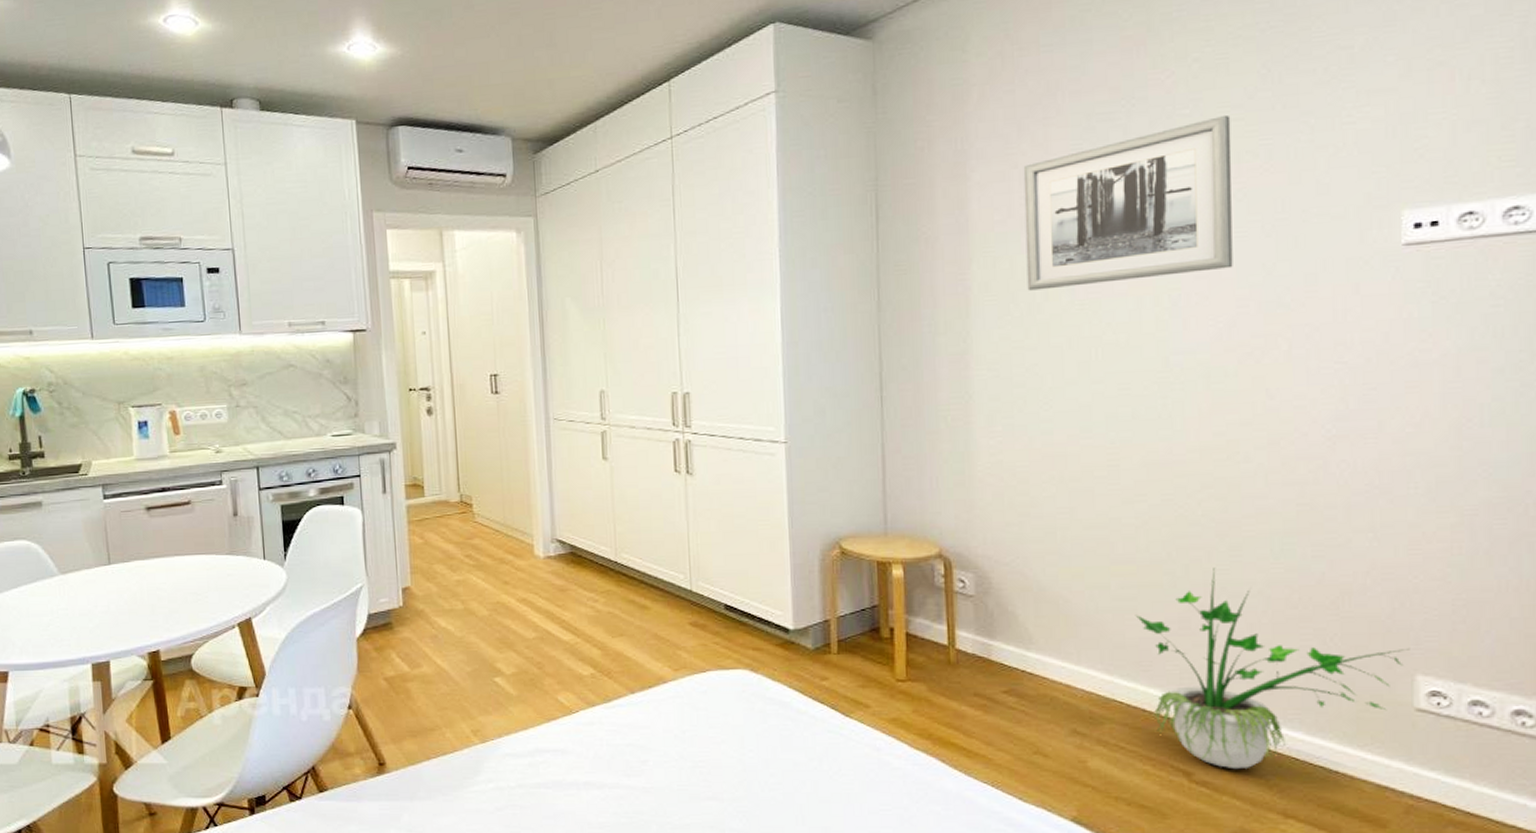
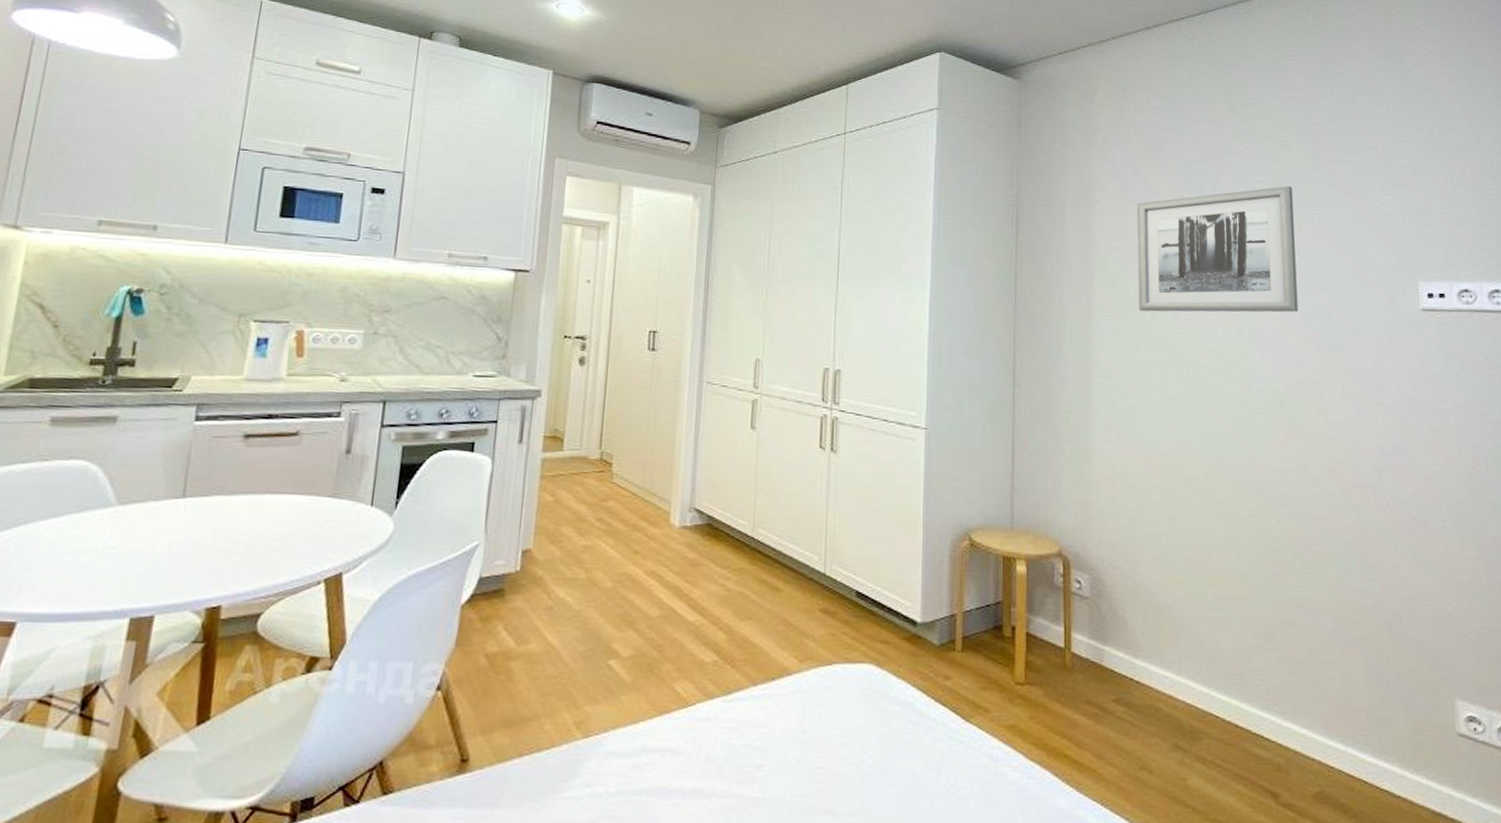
potted plant: present [1135,567,1410,770] -> none [1227,584,1450,792]

